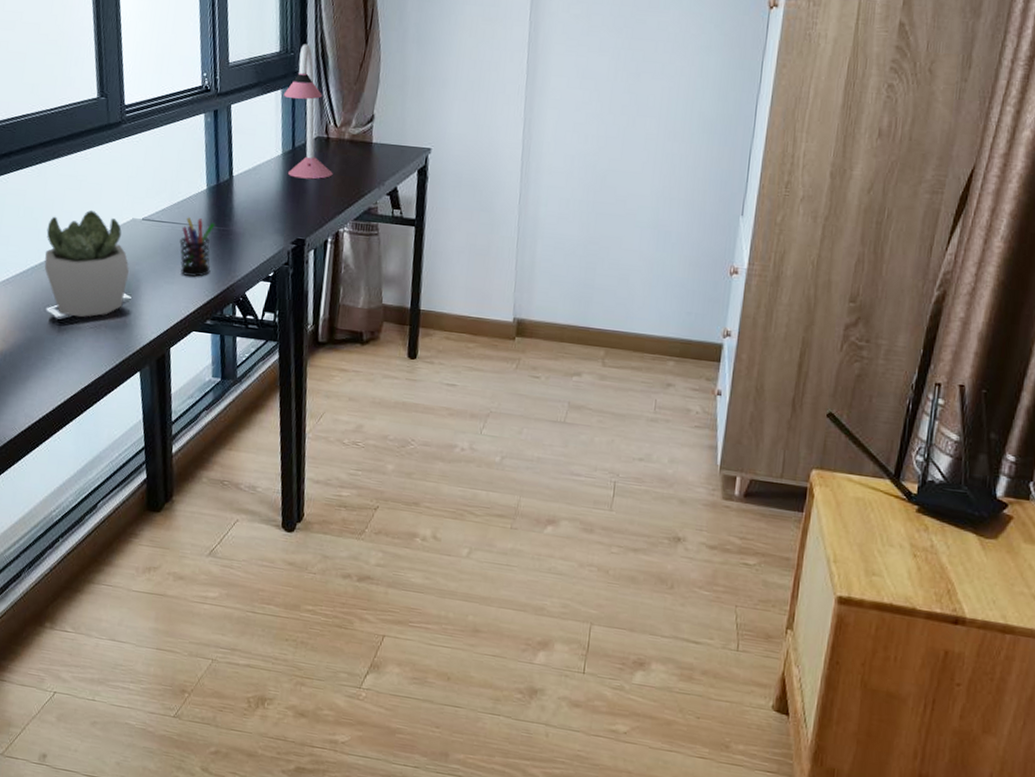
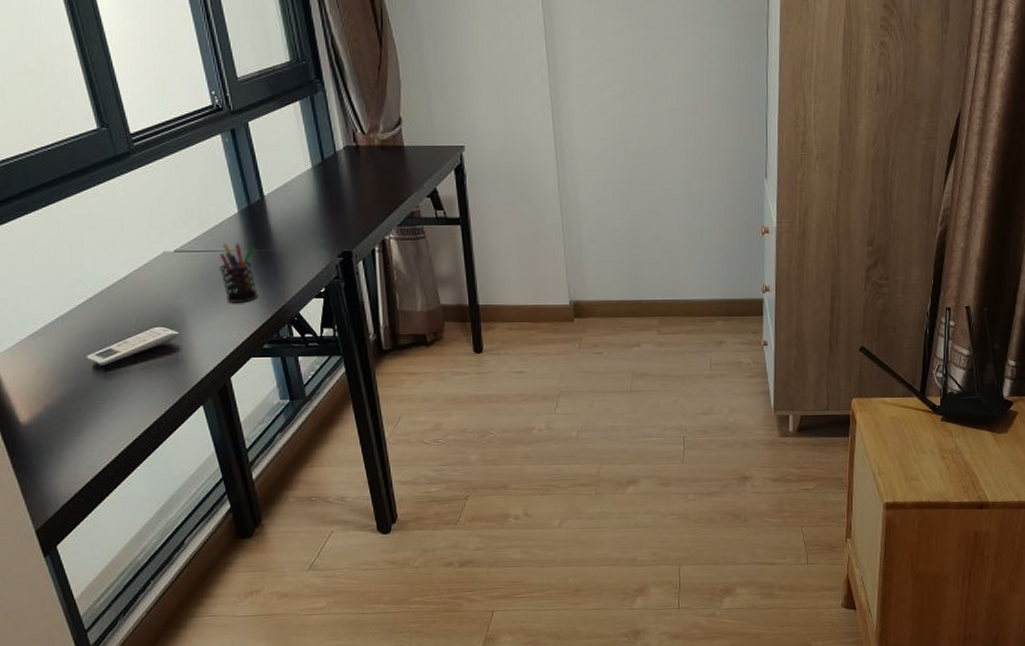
succulent plant: present [44,209,129,318] -> none [69,248,171,361]
desk lamp: present [283,44,333,180] -> none [302,51,369,190]

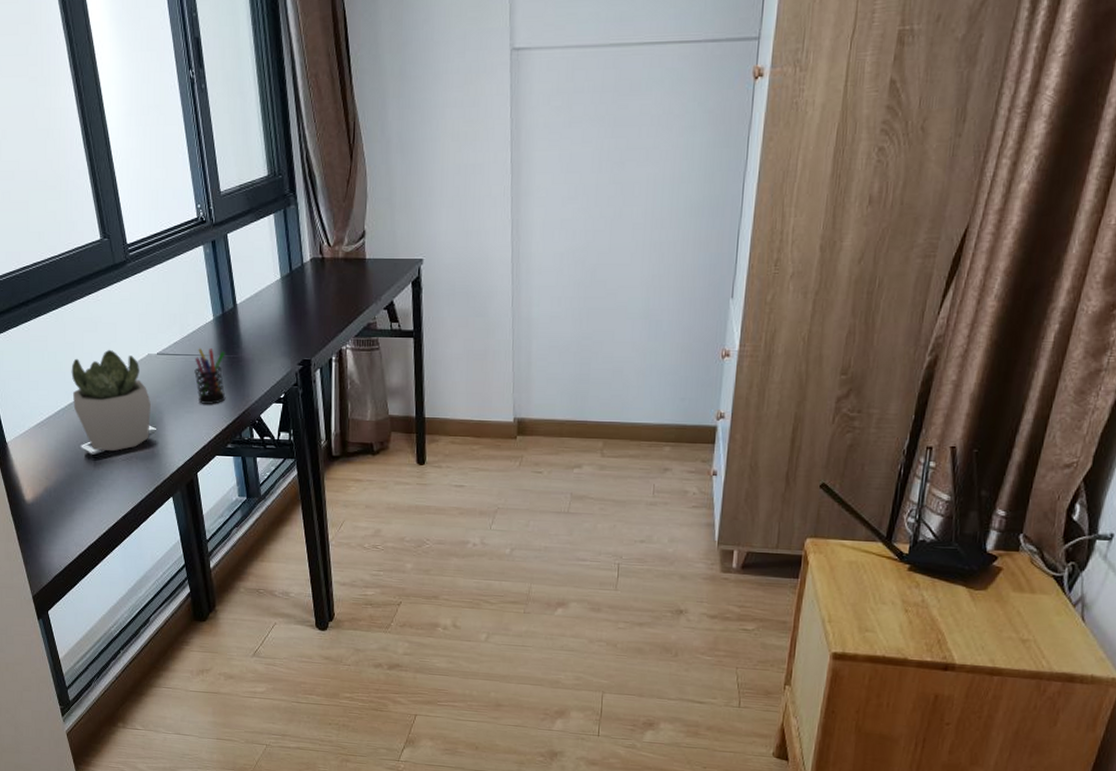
succulent plant: none [69,248,171,361] -> present [71,349,151,452]

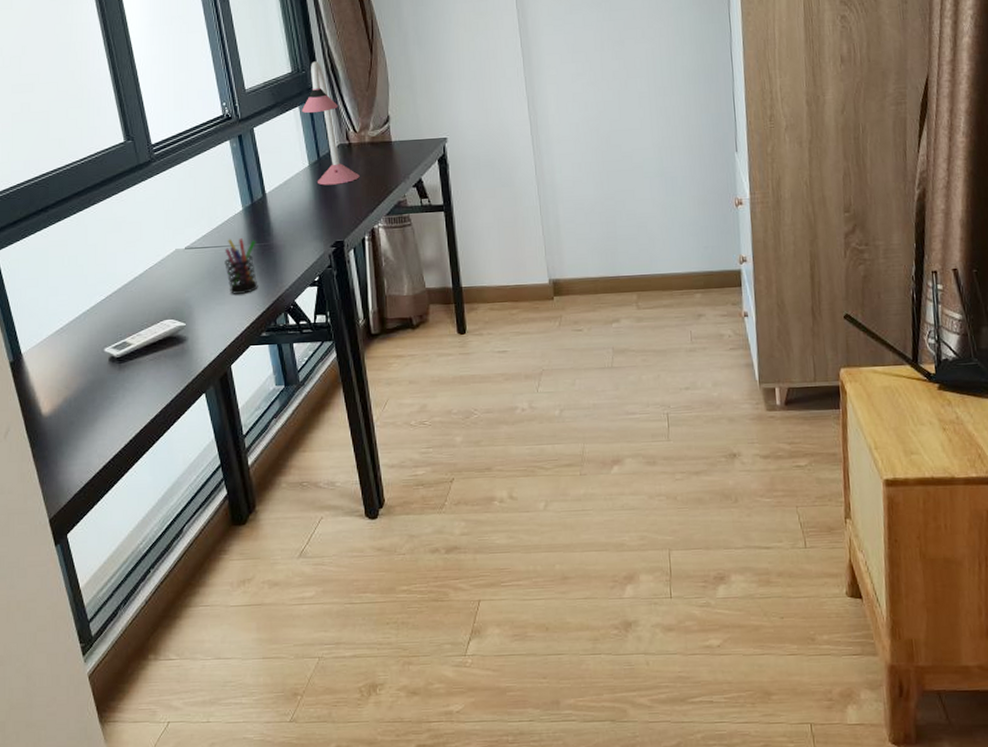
succulent plant: present [71,349,151,452] -> none [93,248,179,352]
desk lamp: none [276,165,331,301] -> present [301,61,360,186]

